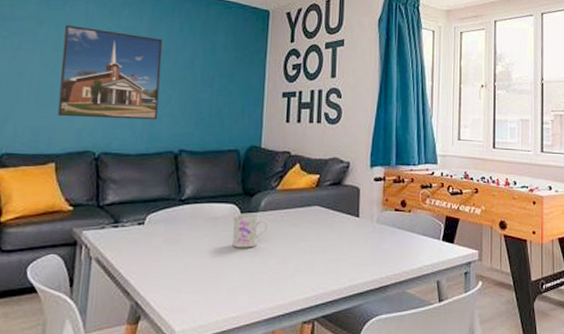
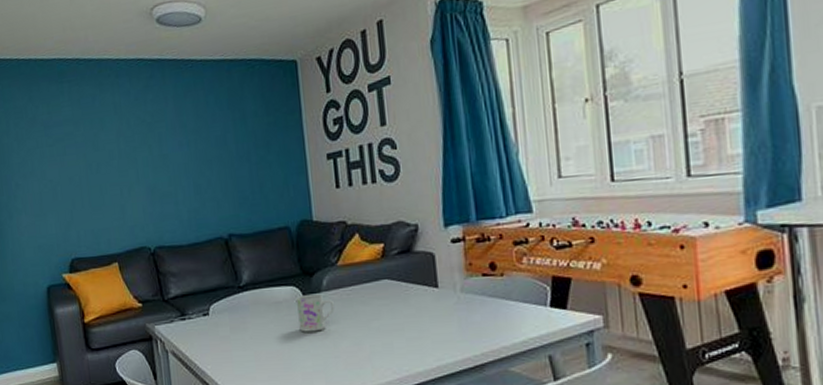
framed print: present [57,25,163,120] -> none [99,117,202,216]

